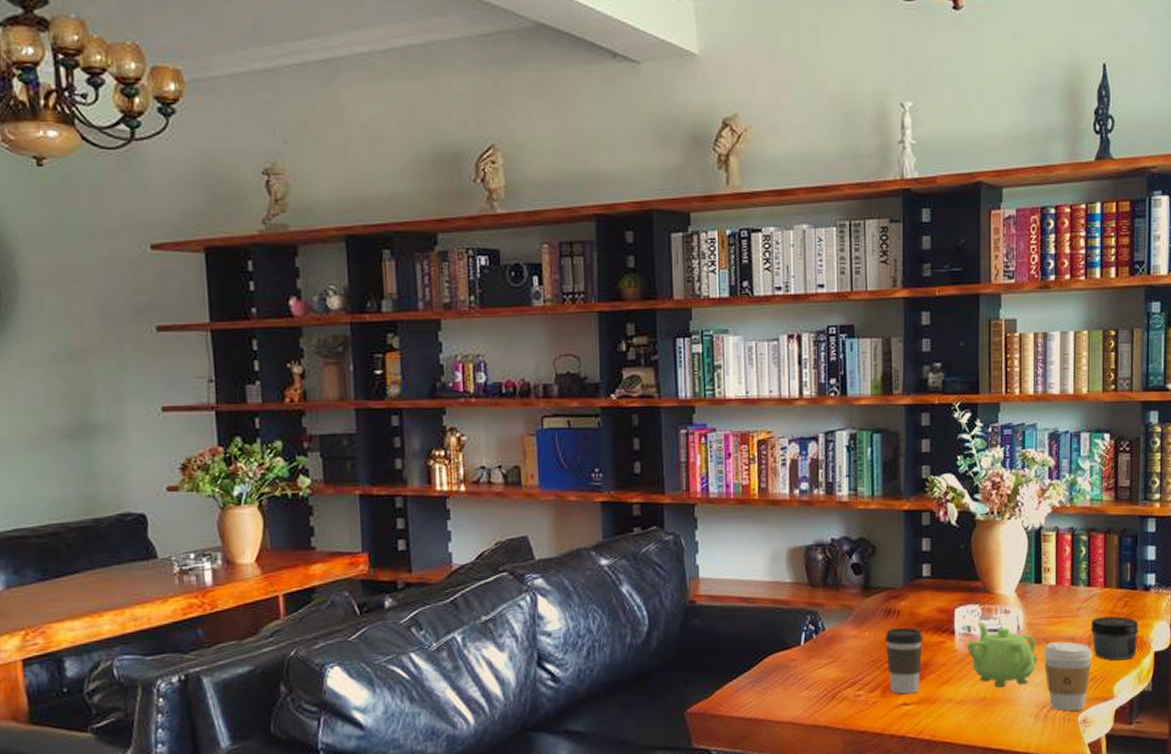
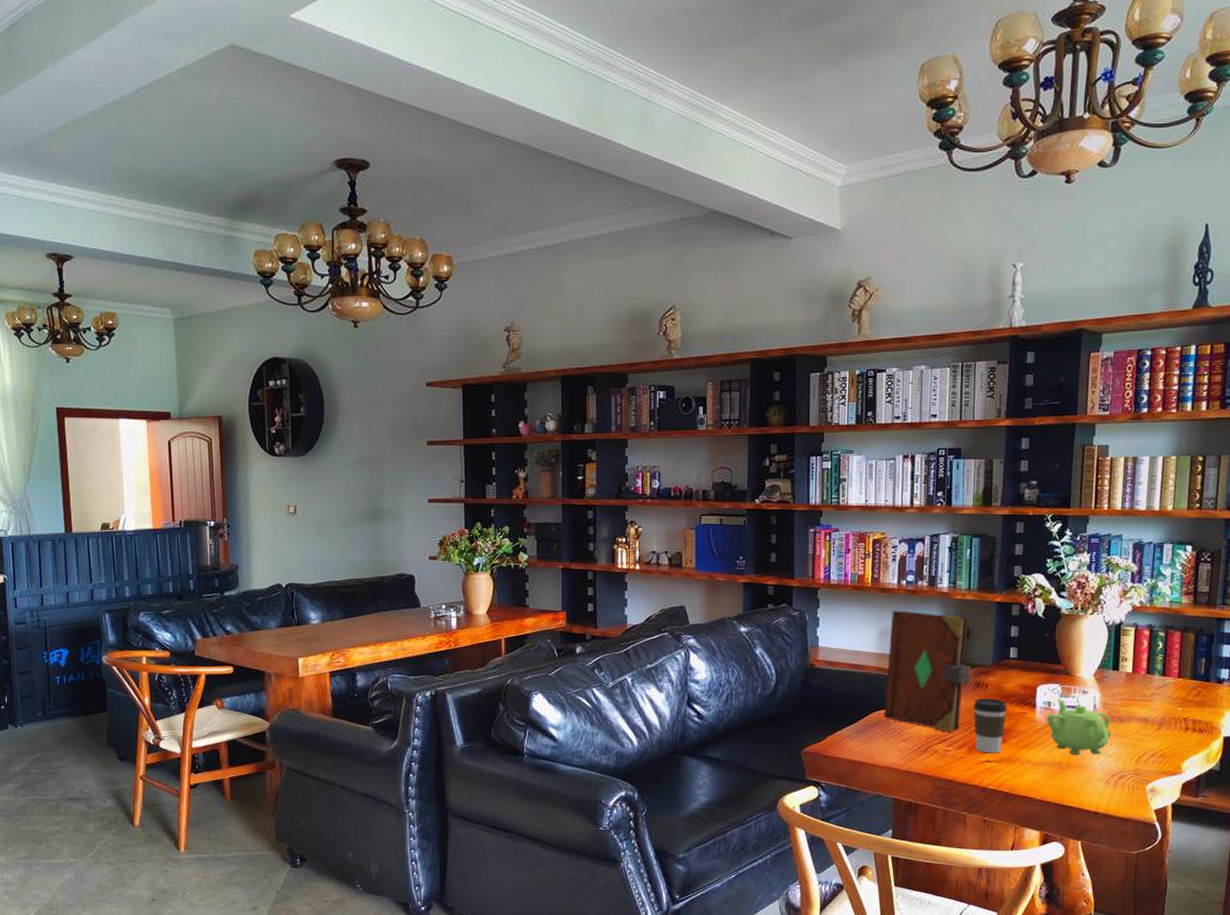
book: none [782,526,880,673] -> present [884,610,971,732]
coffee cup: present [1043,641,1092,712] -> none [1116,721,1164,781]
jar: present [1090,616,1139,661] -> none [1162,702,1210,742]

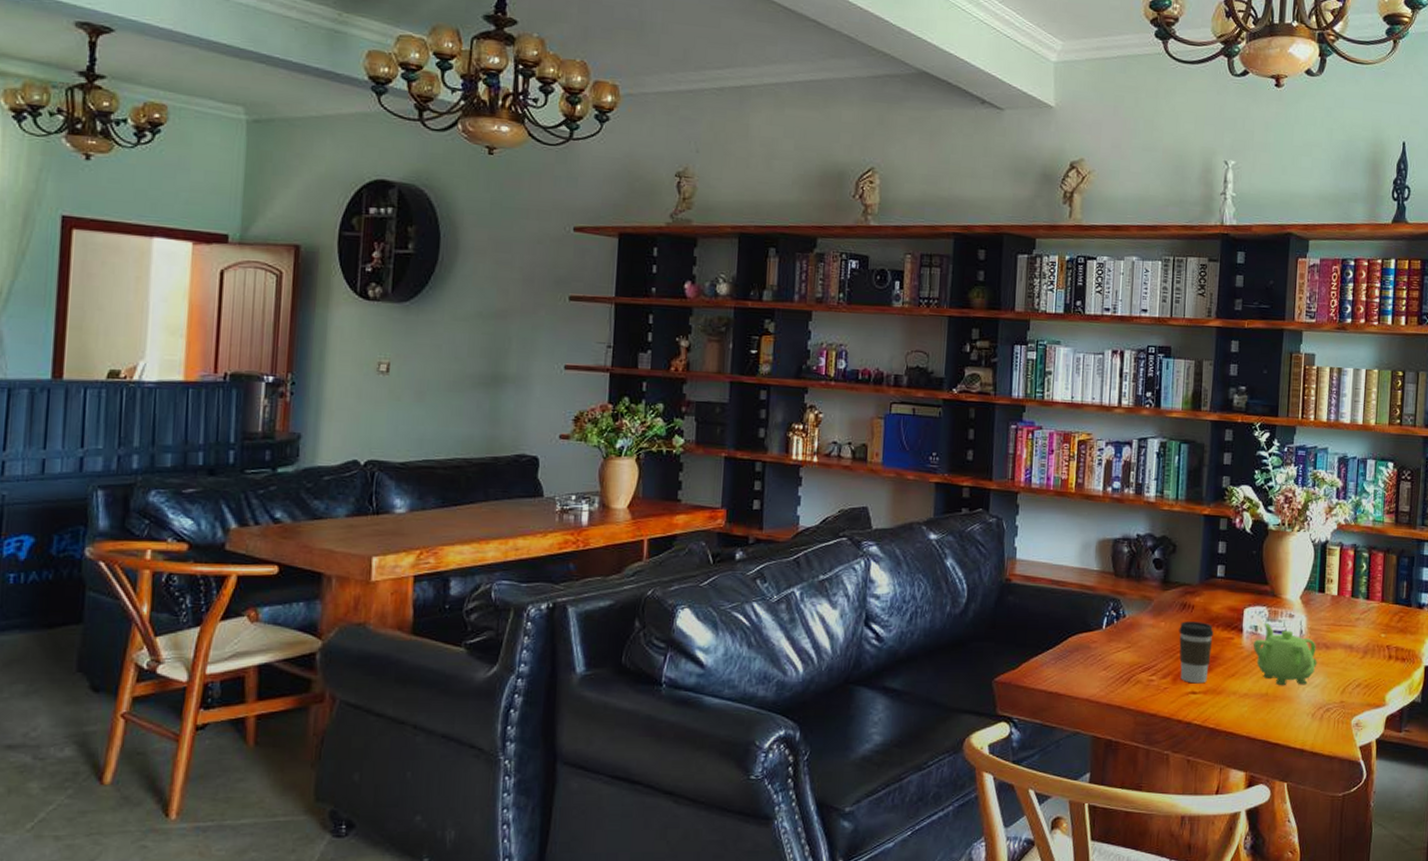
book: present [884,610,971,732] -> none [1084,520,1178,659]

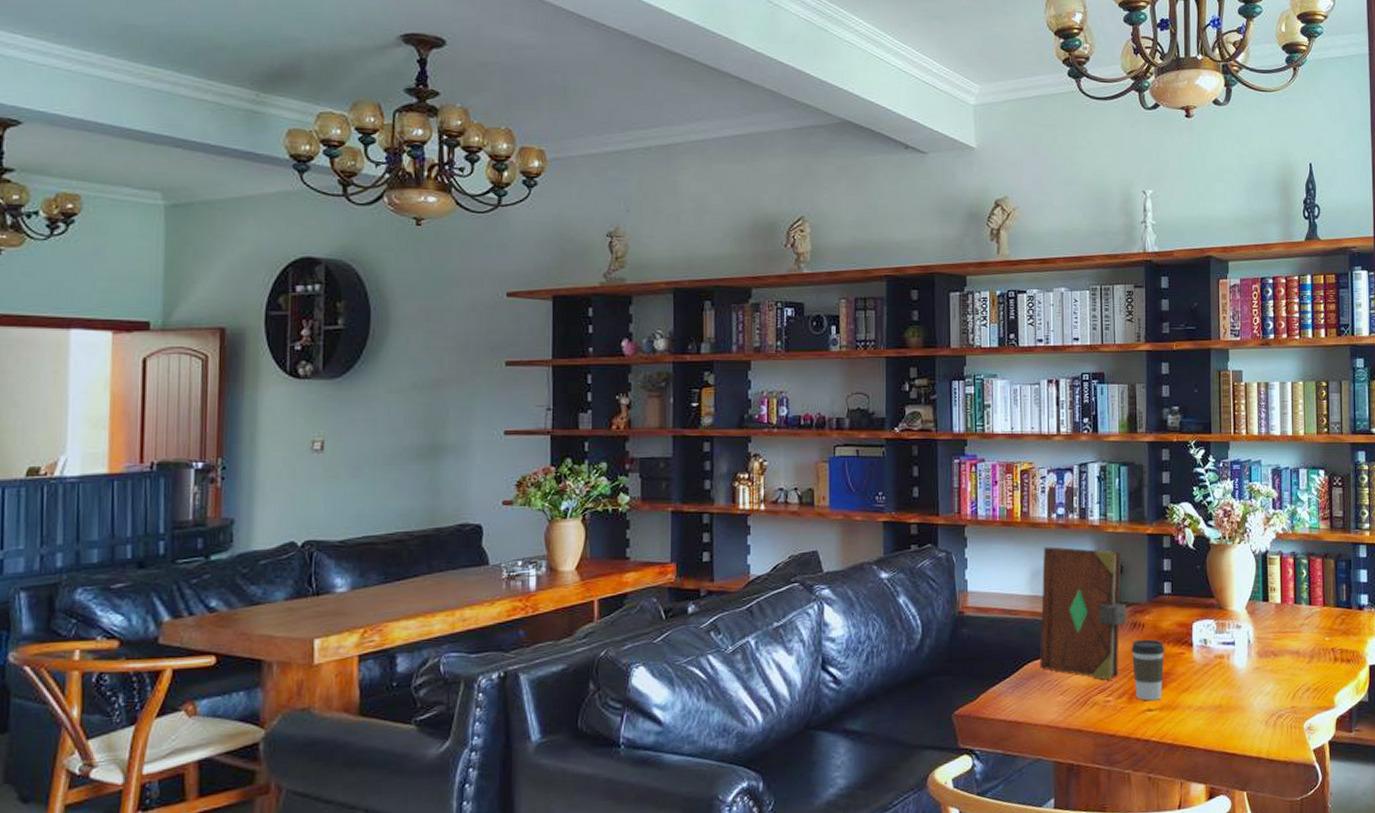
book: none [1084,520,1178,659] -> present [1040,546,1127,680]
teapot: present [1253,623,1317,686] -> none [1203,636,1267,697]

